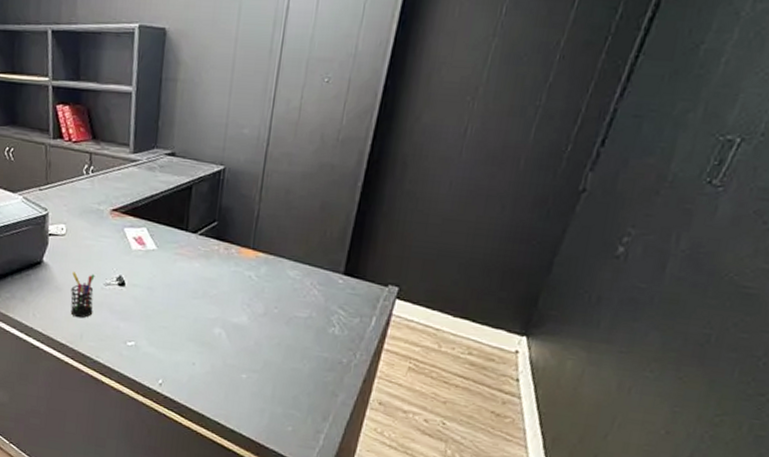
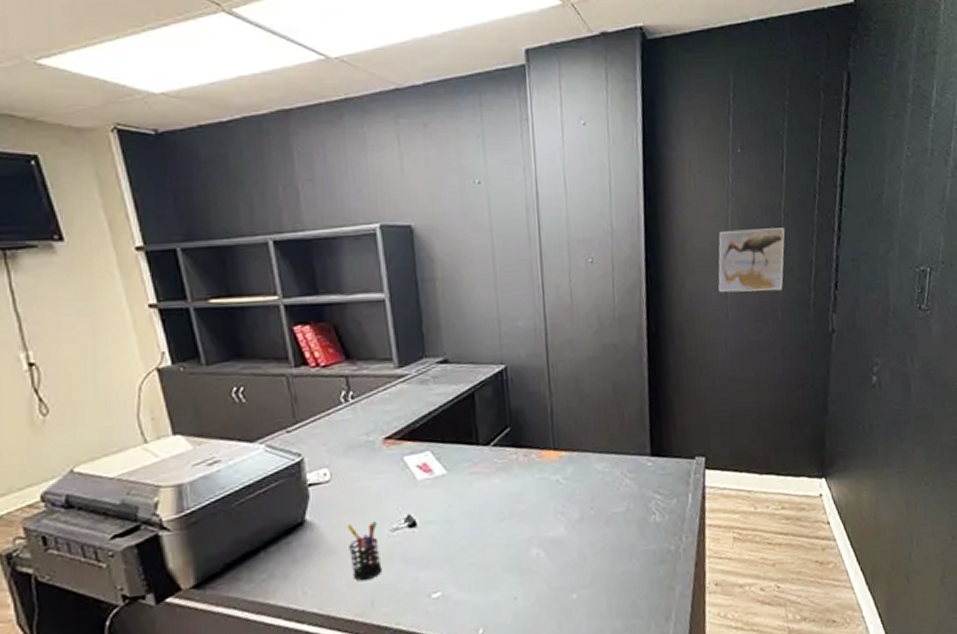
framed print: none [458,66,557,138] -> present [718,228,785,293]

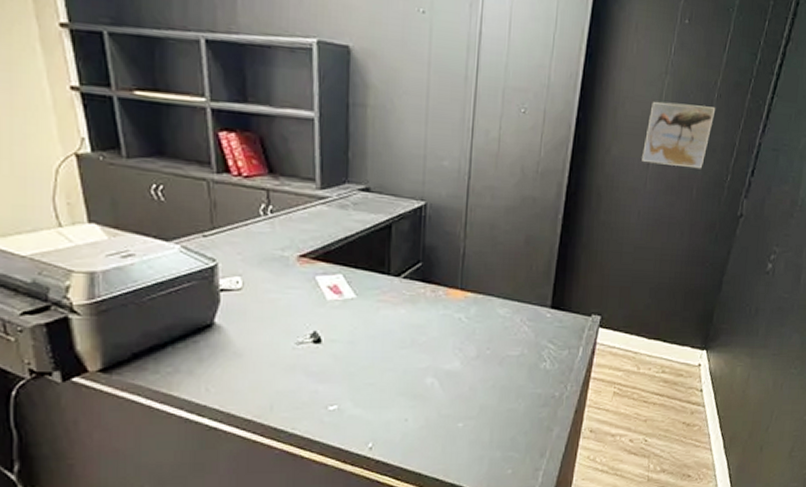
pen holder: present [347,521,382,581] -> none [254,332,284,386]

